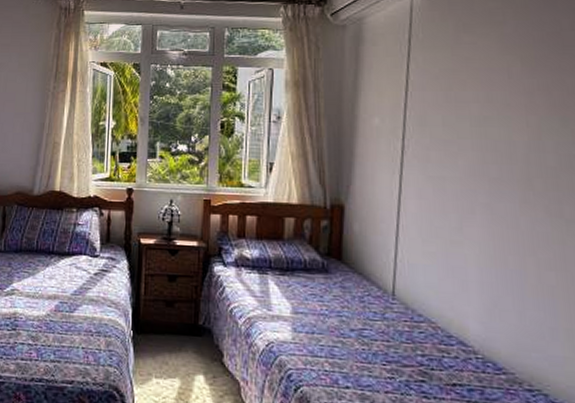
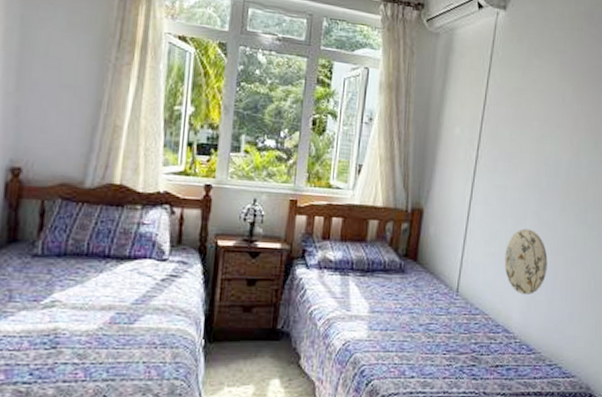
decorative plate: none [450,224,512,302] -> present [504,228,548,294]

